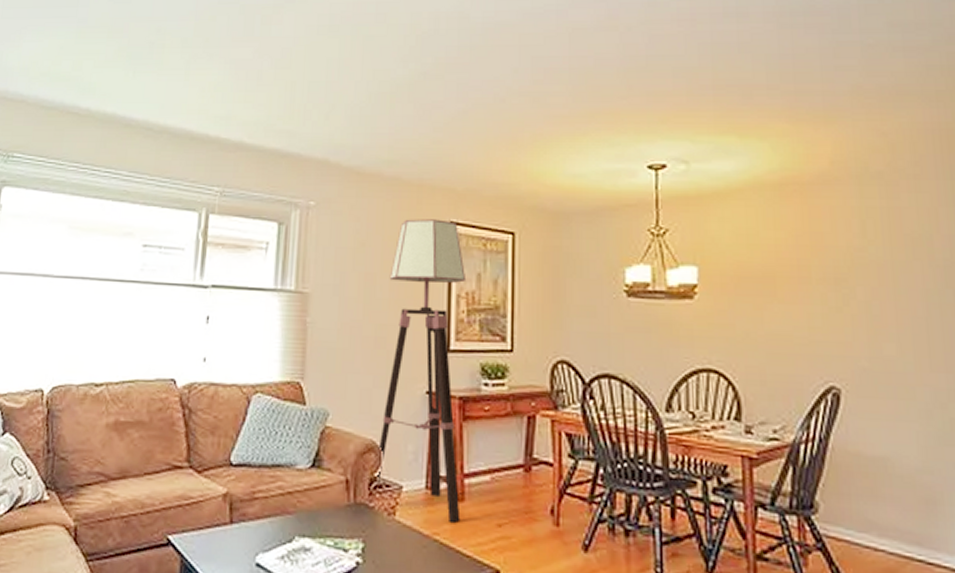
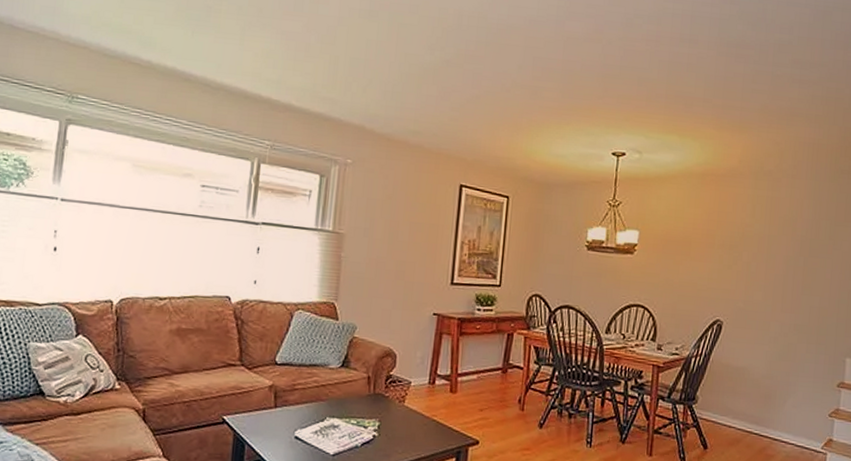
floor lamp: present [377,219,467,523] -> none [392,180,470,408]

